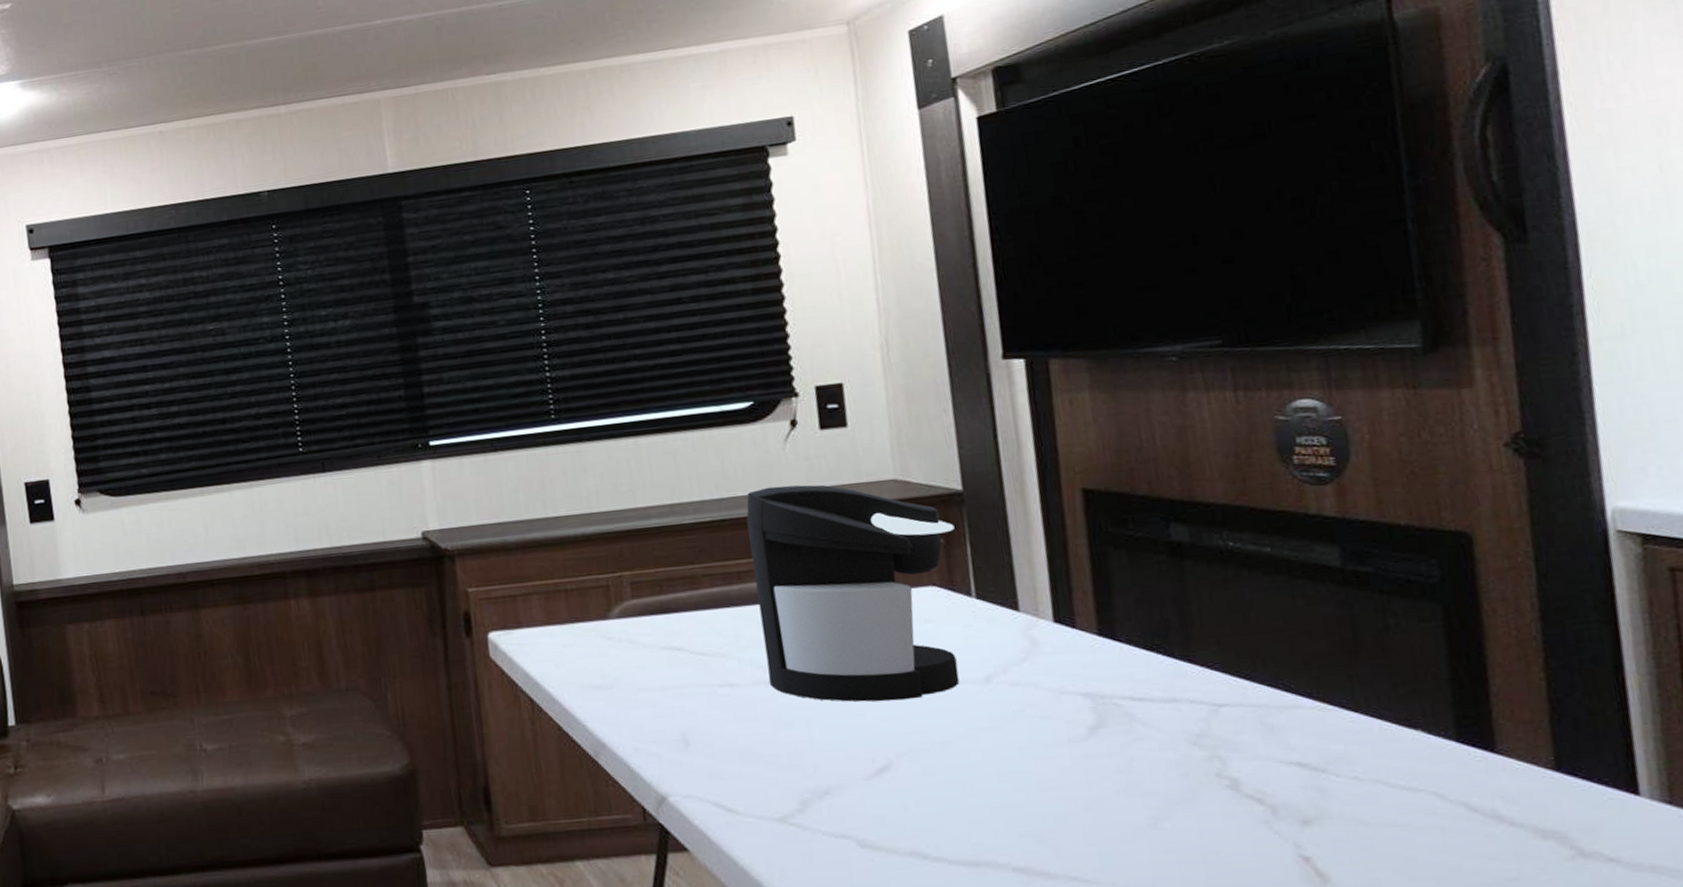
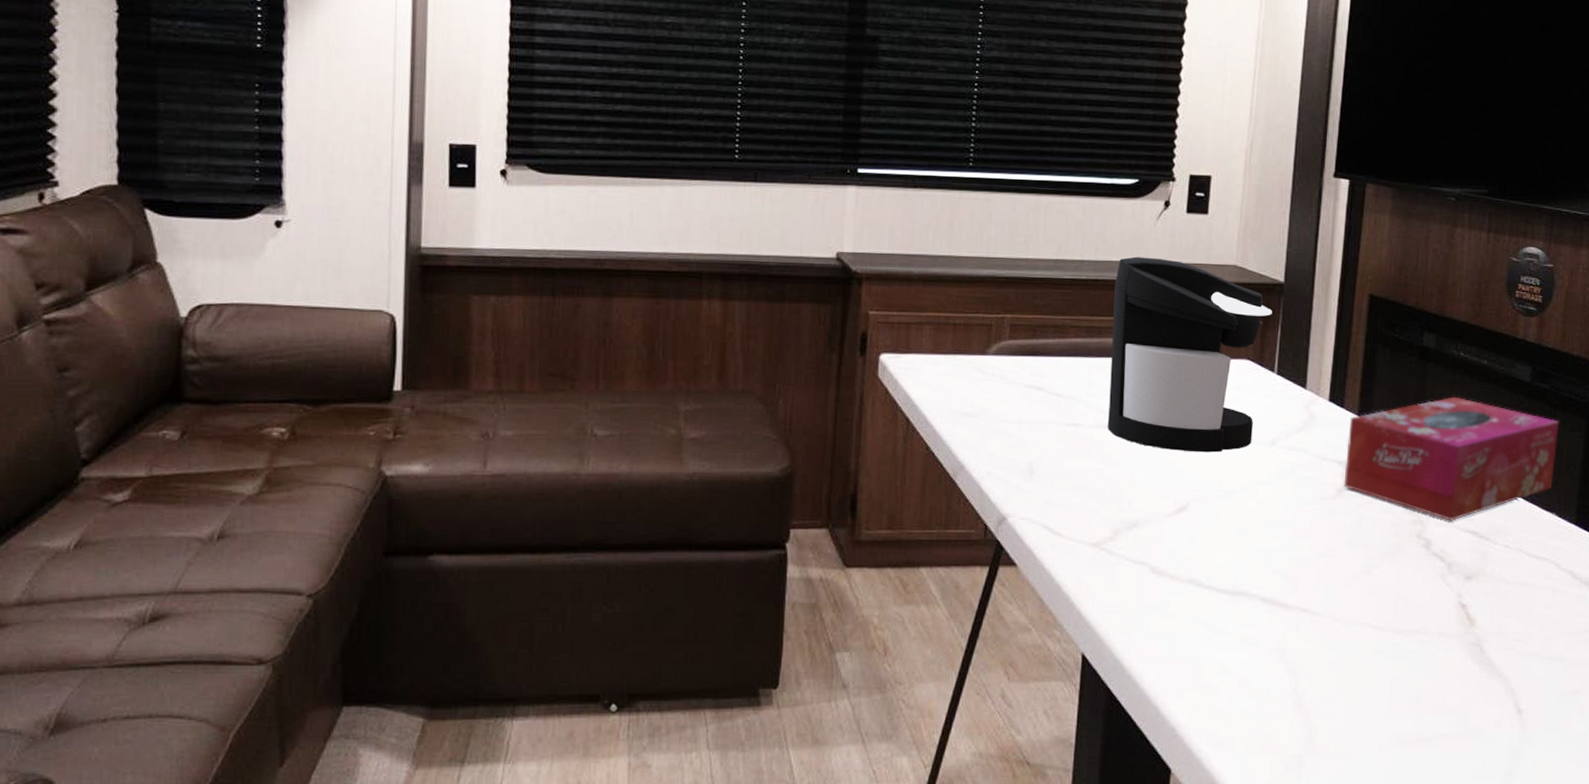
tissue box: none [1087,596,1407,753] -> present [1343,396,1559,521]

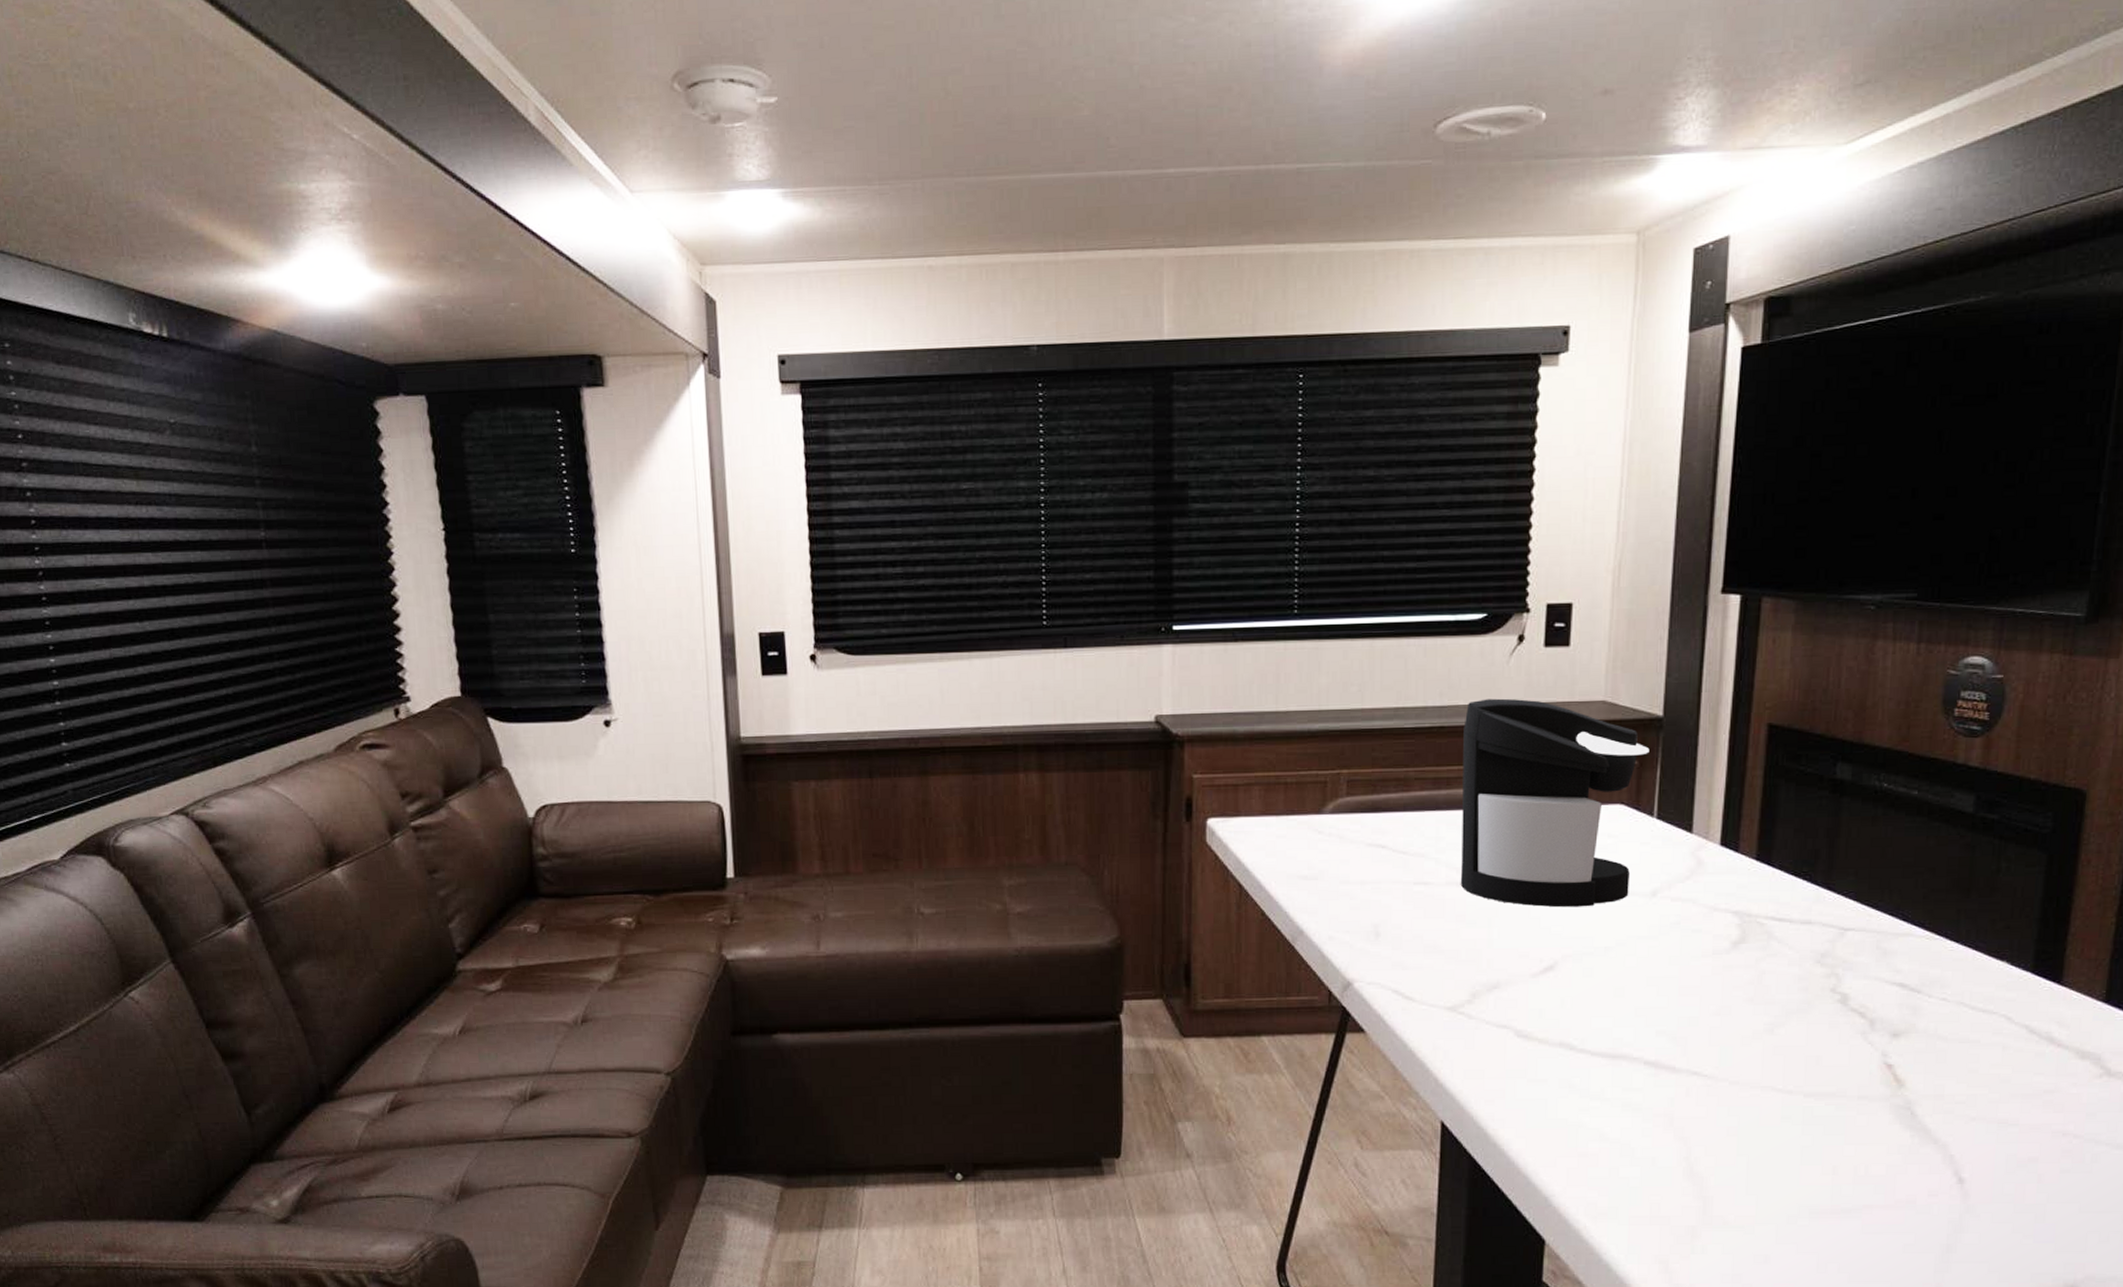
tissue box: present [1343,396,1559,521] -> none [1740,833,2012,973]

